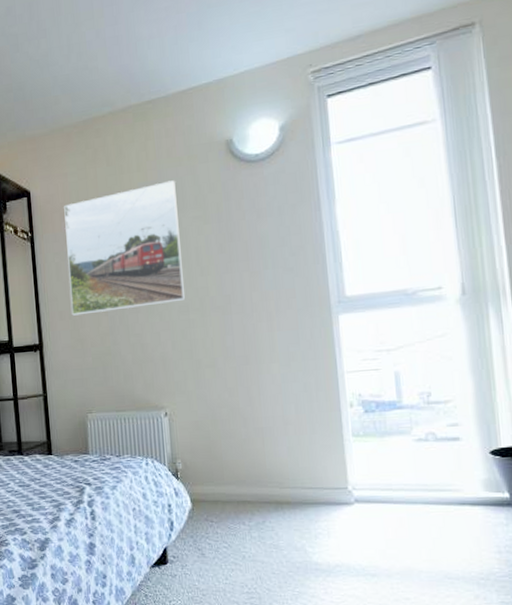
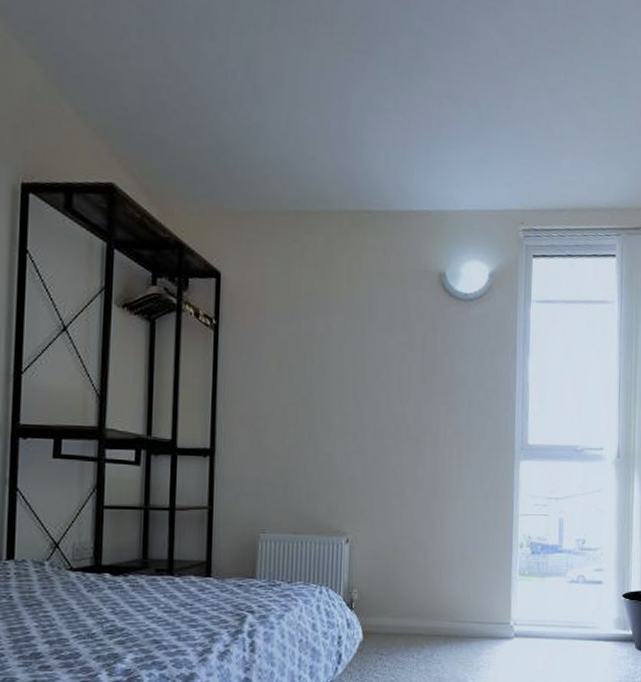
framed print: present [64,180,186,316] -> none [254,297,385,425]

